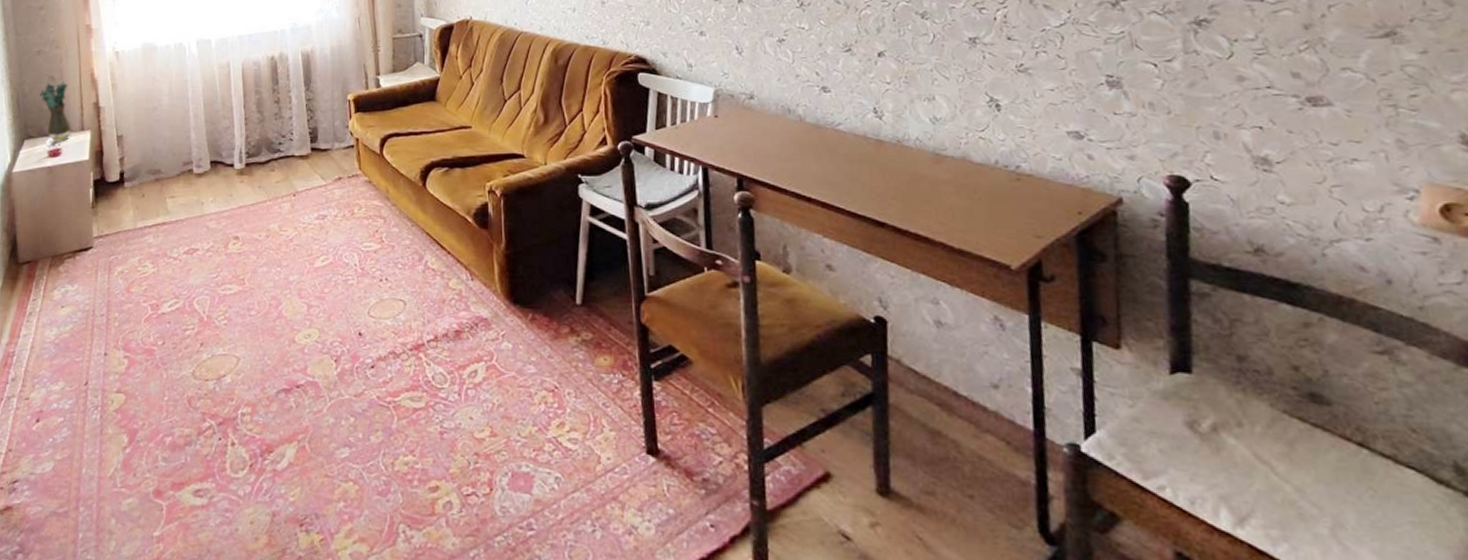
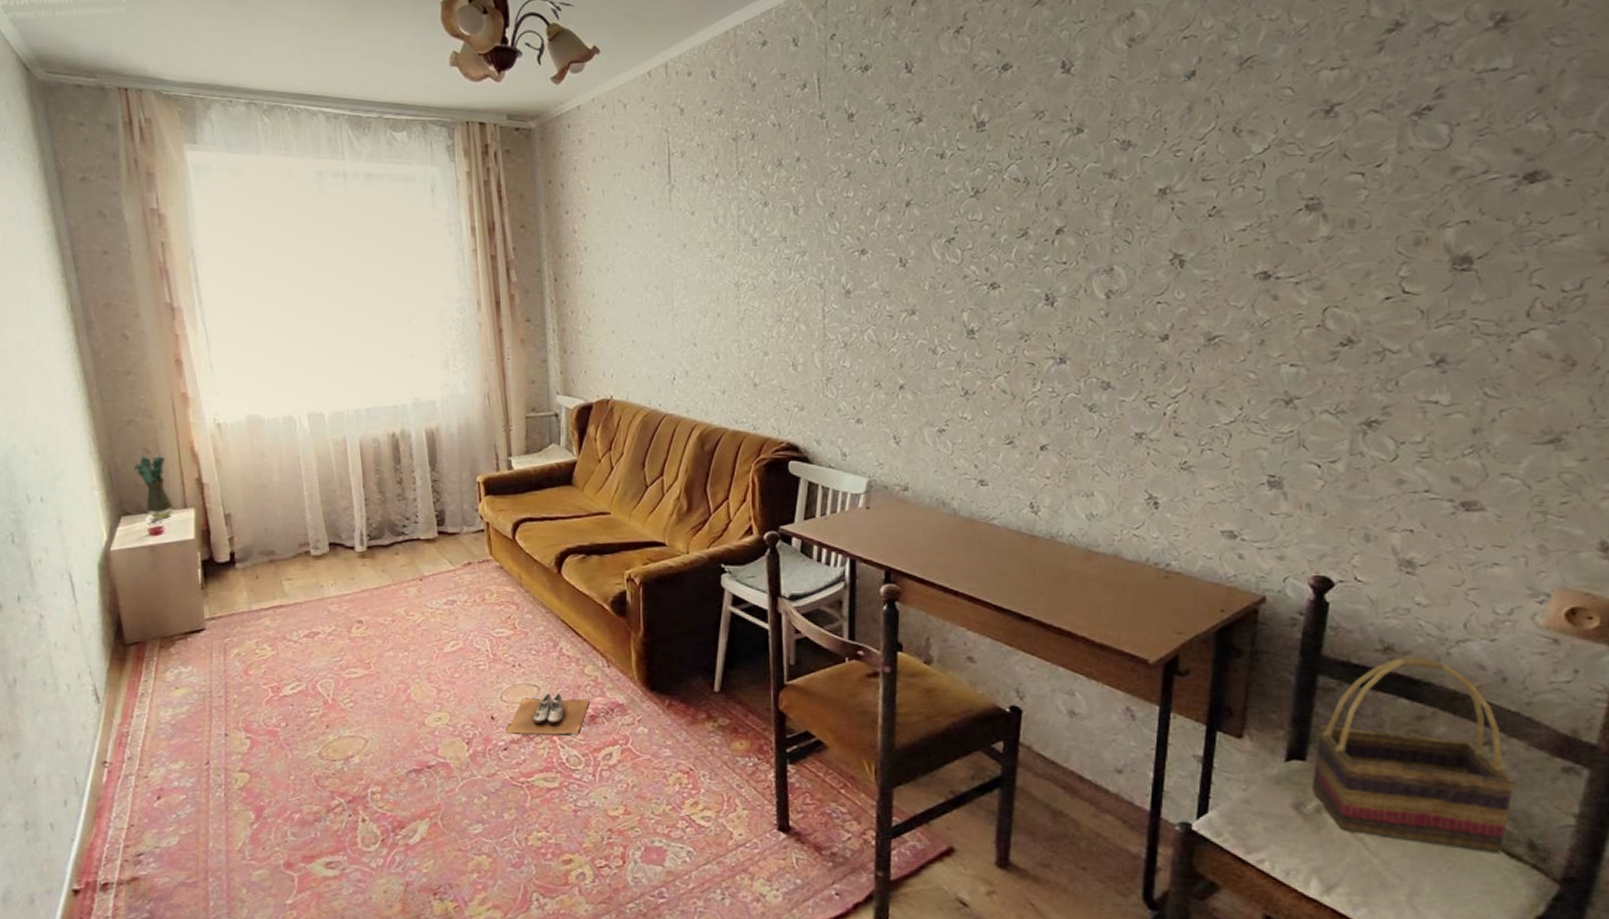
shoe: none [373,308,454,353] -> present [505,693,590,737]
woven basket: none [1197,259,1428,479] -> present [1311,657,1518,853]

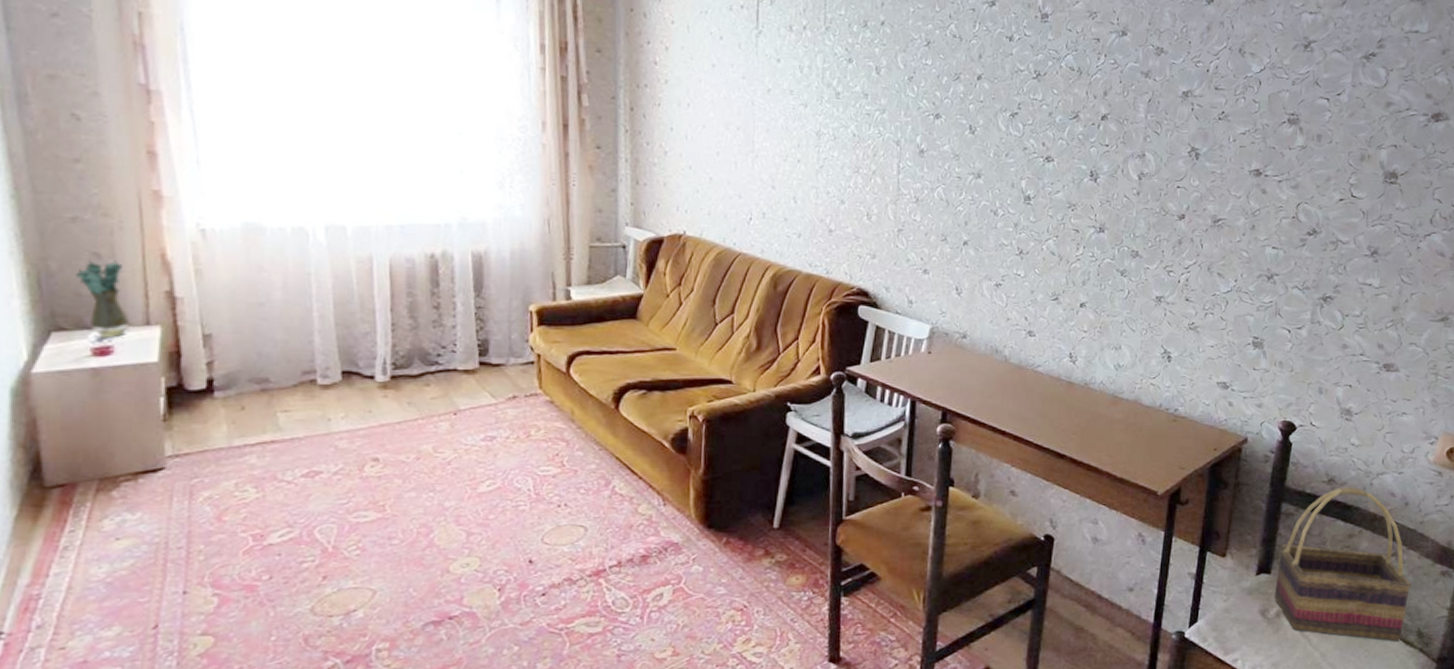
shoe: present [505,693,590,737] -> none [545,534,642,579]

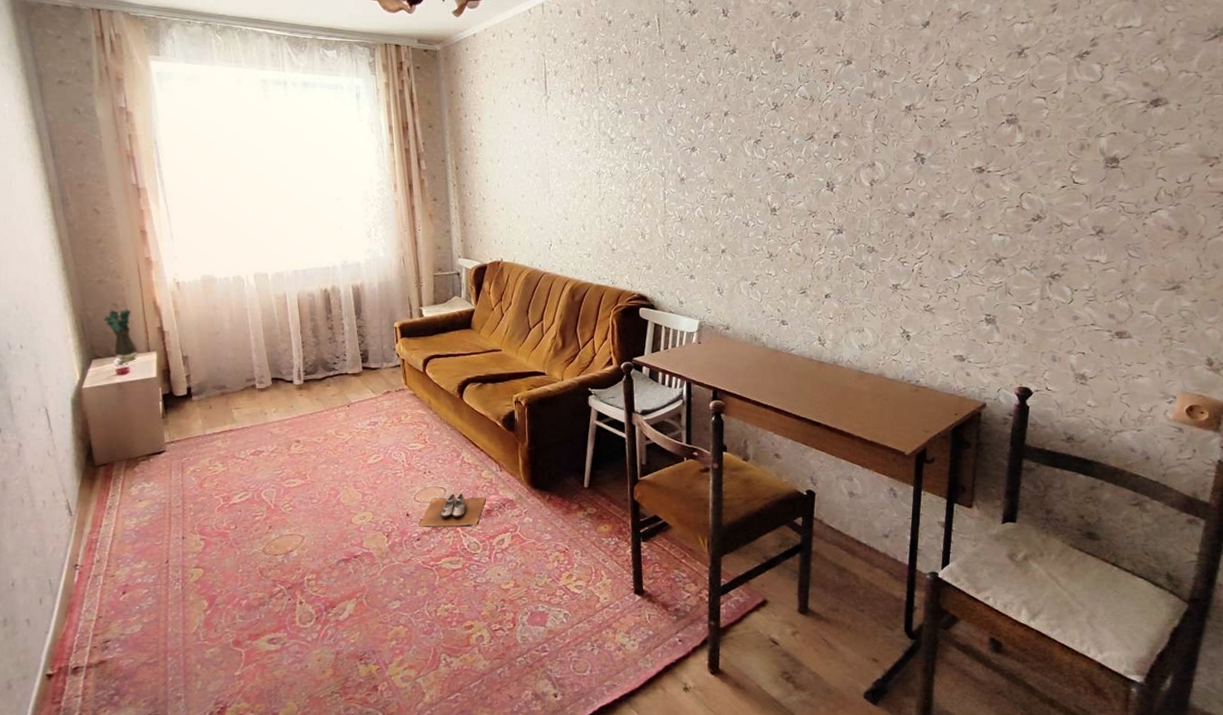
shoe: none [545,534,642,579] -> present [418,494,486,528]
woven basket: present [1274,487,1413,642] -> none [1020,444,1159,584]

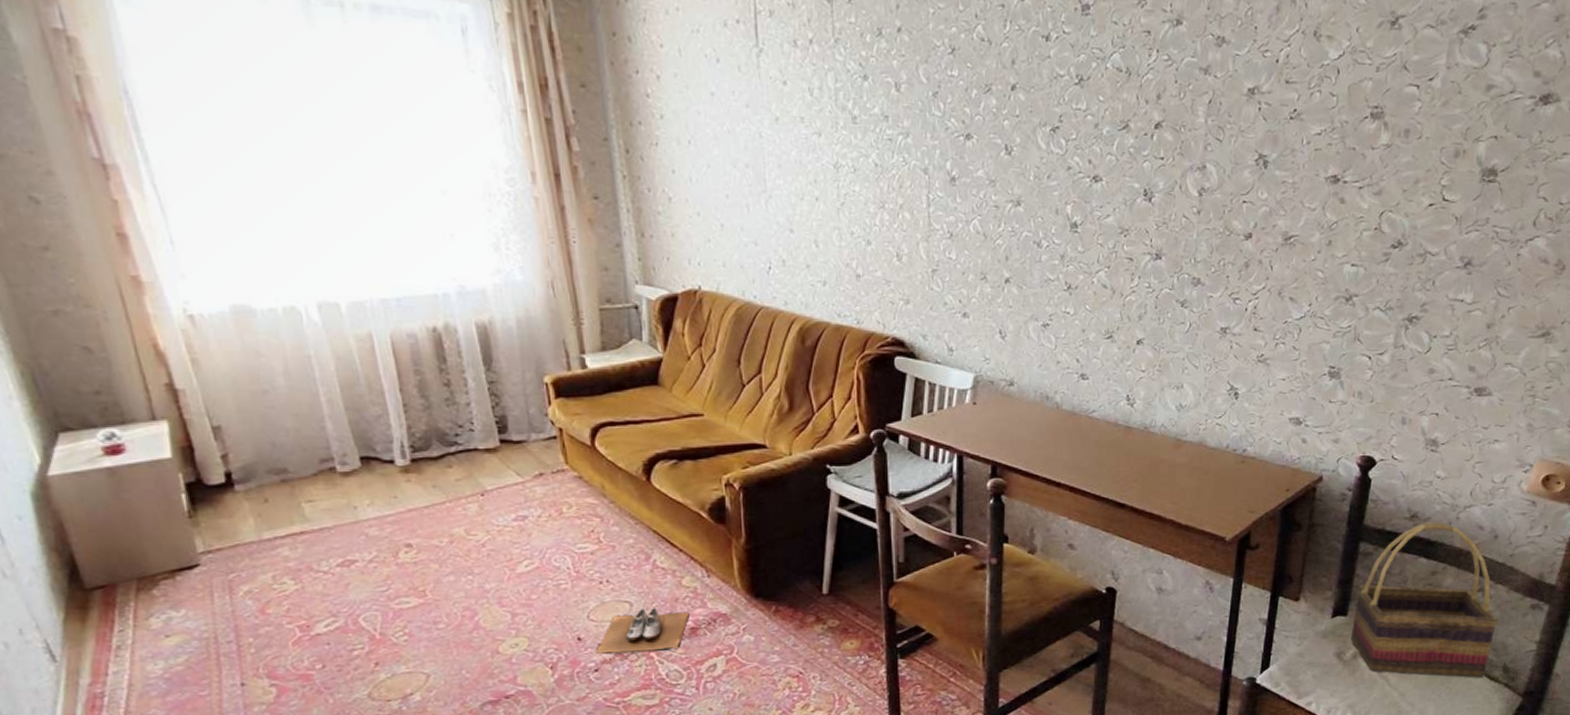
vase: present [103,308,137,362] -> none [70,355,135,436]
woven basket: none [1020,444,1159,584] -> present [1350,522,1500,678]

